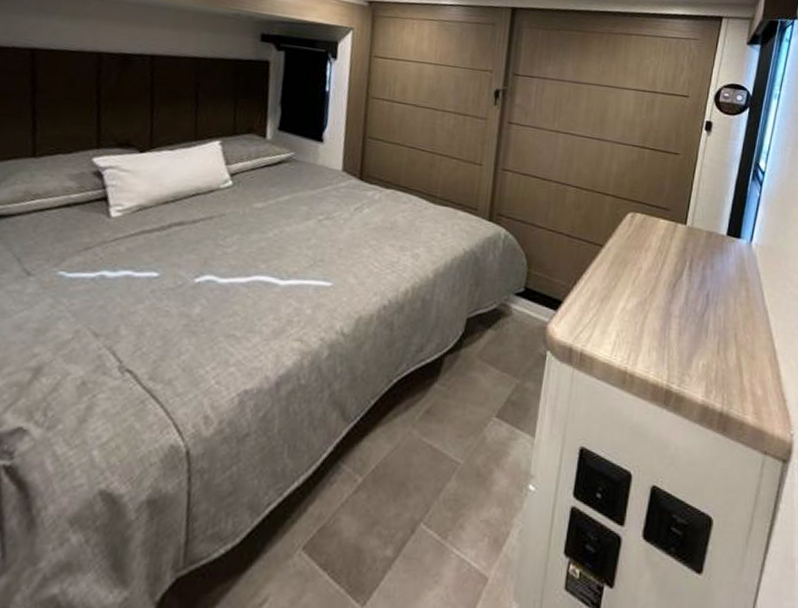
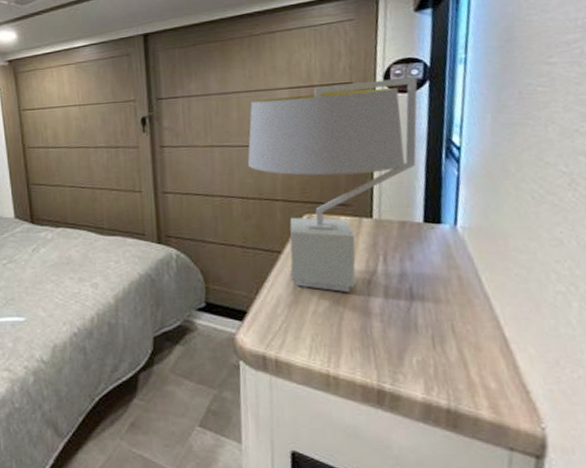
table lamp: none [587,94,741,292] -> present [247,77,418,292]

